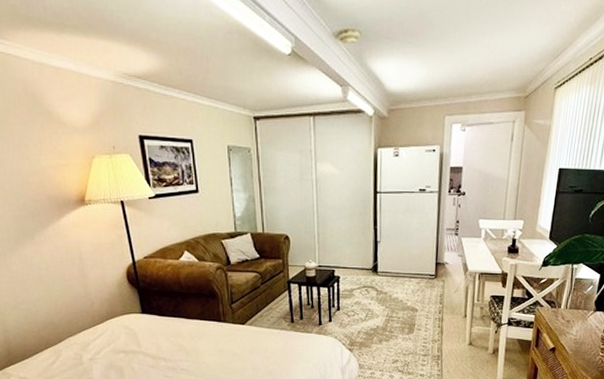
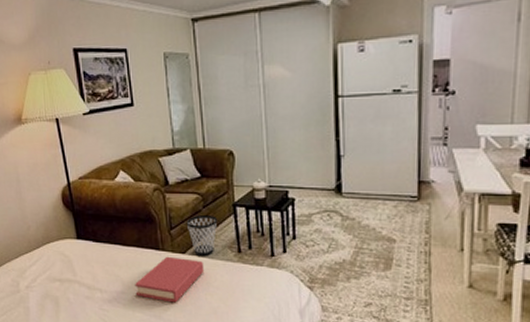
hardback book: none [198,327,262,368] -> present [135,256,205,303]
wastebasket: none [246,290,274,326] -> present [186,214,218,256]

